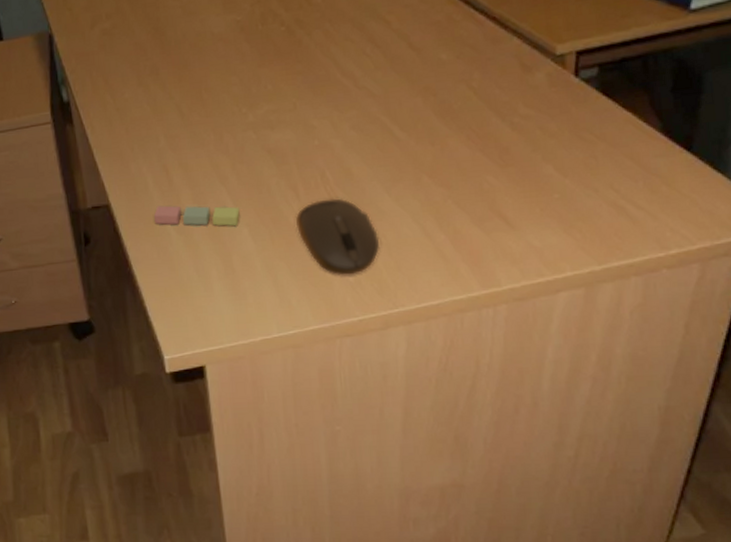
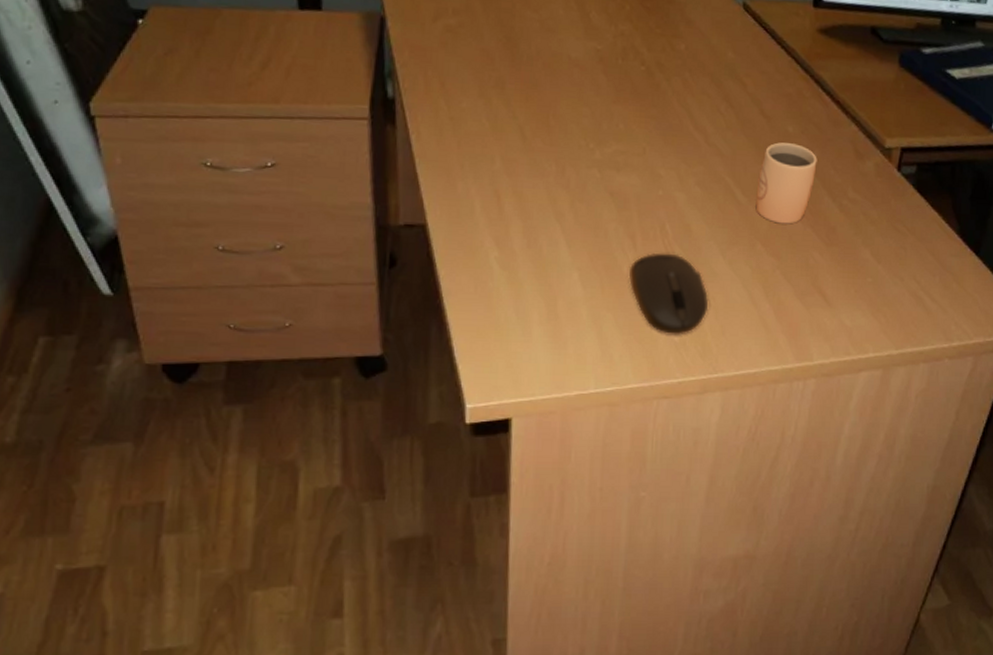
sticky notes: present [154,205,240,227] -> none [477,234,573,269]
mug: none [415,70,479,154] -> present [755,142,817,225]

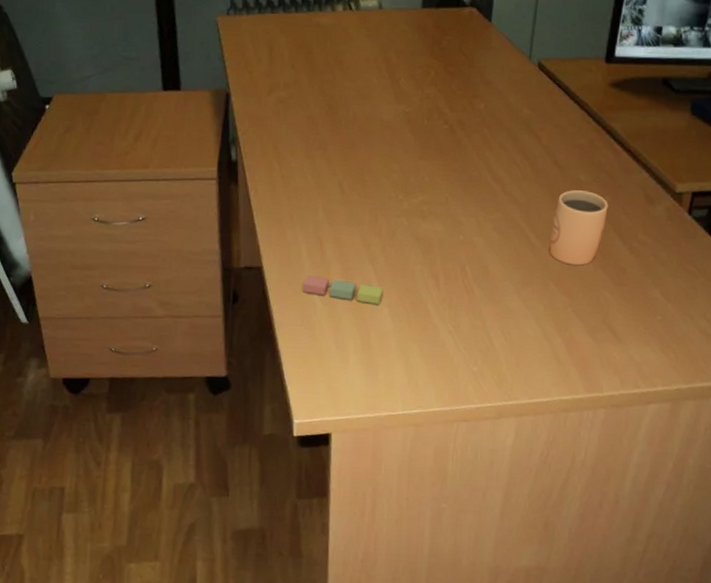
sticky notes: none [477,234,573,269] -> present [303,275,384,305]
computer mouse: present [628,252,709,335] -> none [432,291,505,365]

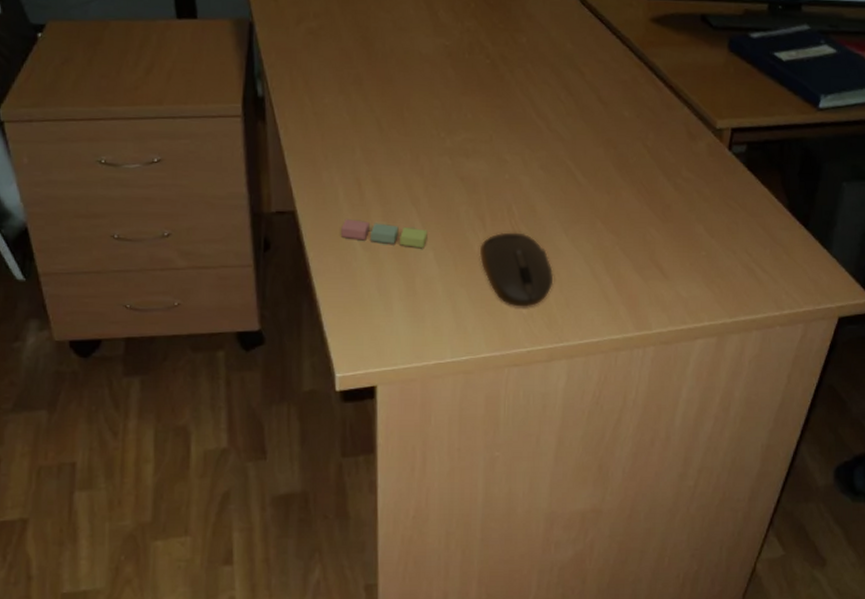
computer mouse: none [432,291,505,365] -> present [479,232,554,307]
mug: present [549,190,608,267] -> none [595,127,652,204]

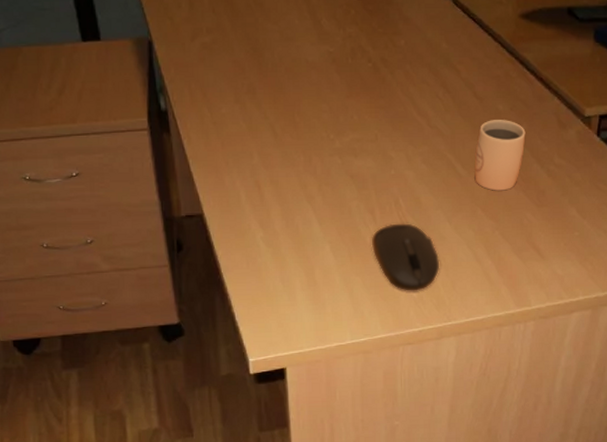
sticky notes: present [341,219,428,249] -> none [245,219,323,243]
mug: none [595,127,652,204] -> present [474,120,526,192]

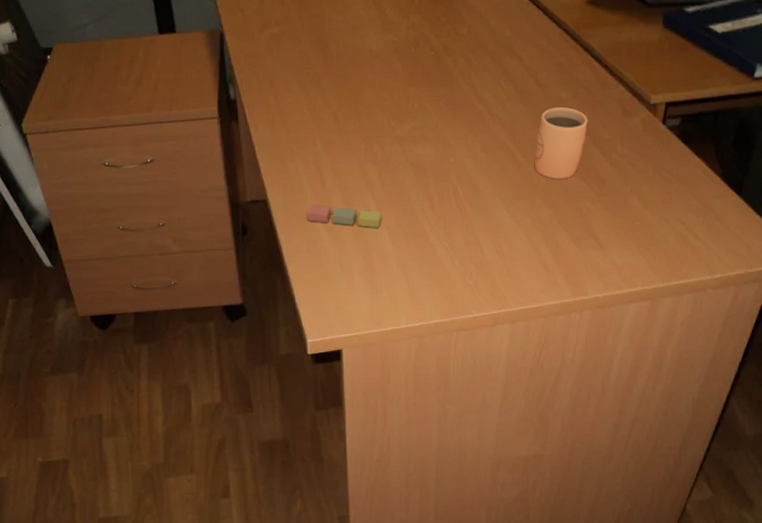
sticky notes: none [245,219,323,243] -> present [307,205,382,229]
computer mouse: present [371,223,440,291] -> none [428,211,497,278]

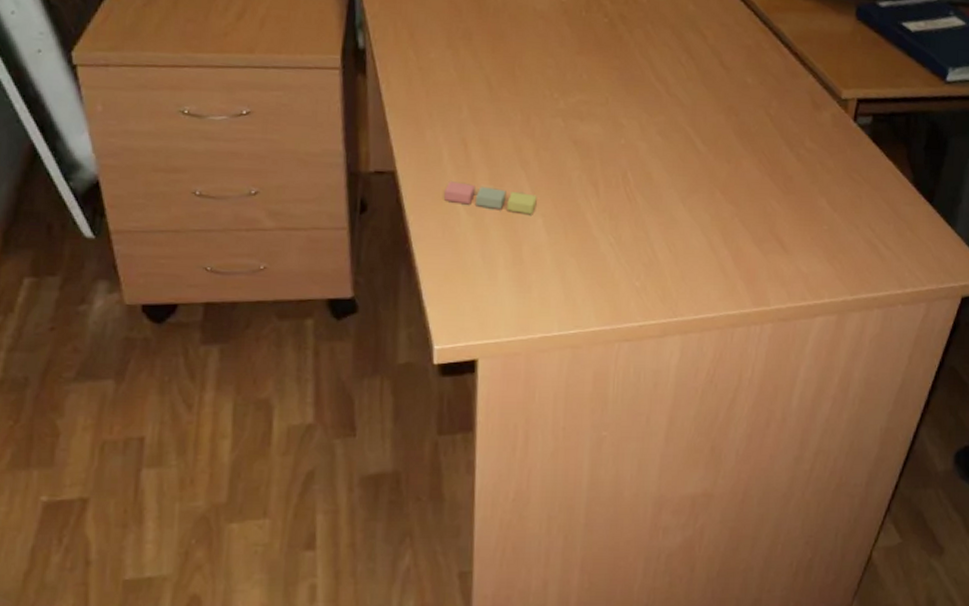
mug: present [534,107,588,180] -> none [715,93,775,174]

